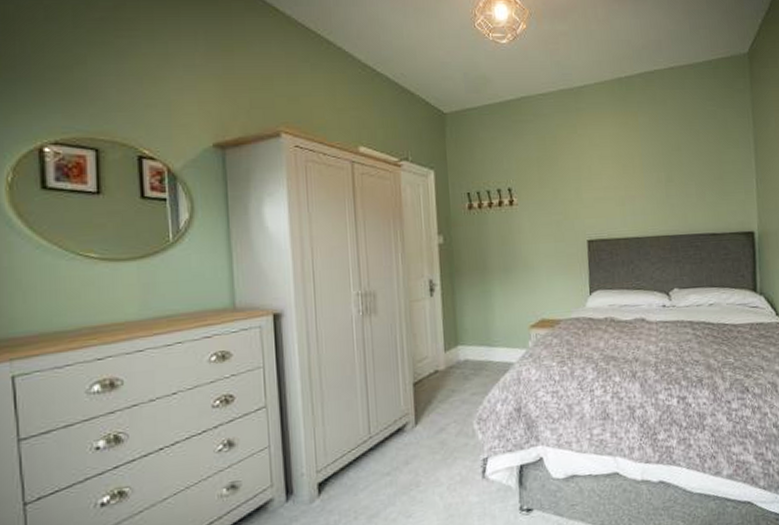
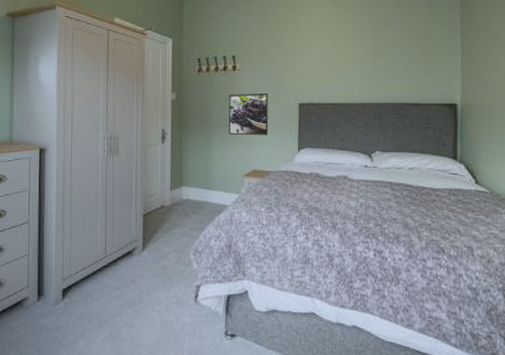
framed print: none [506,229,556,281] -> present [228,92,269,136]

